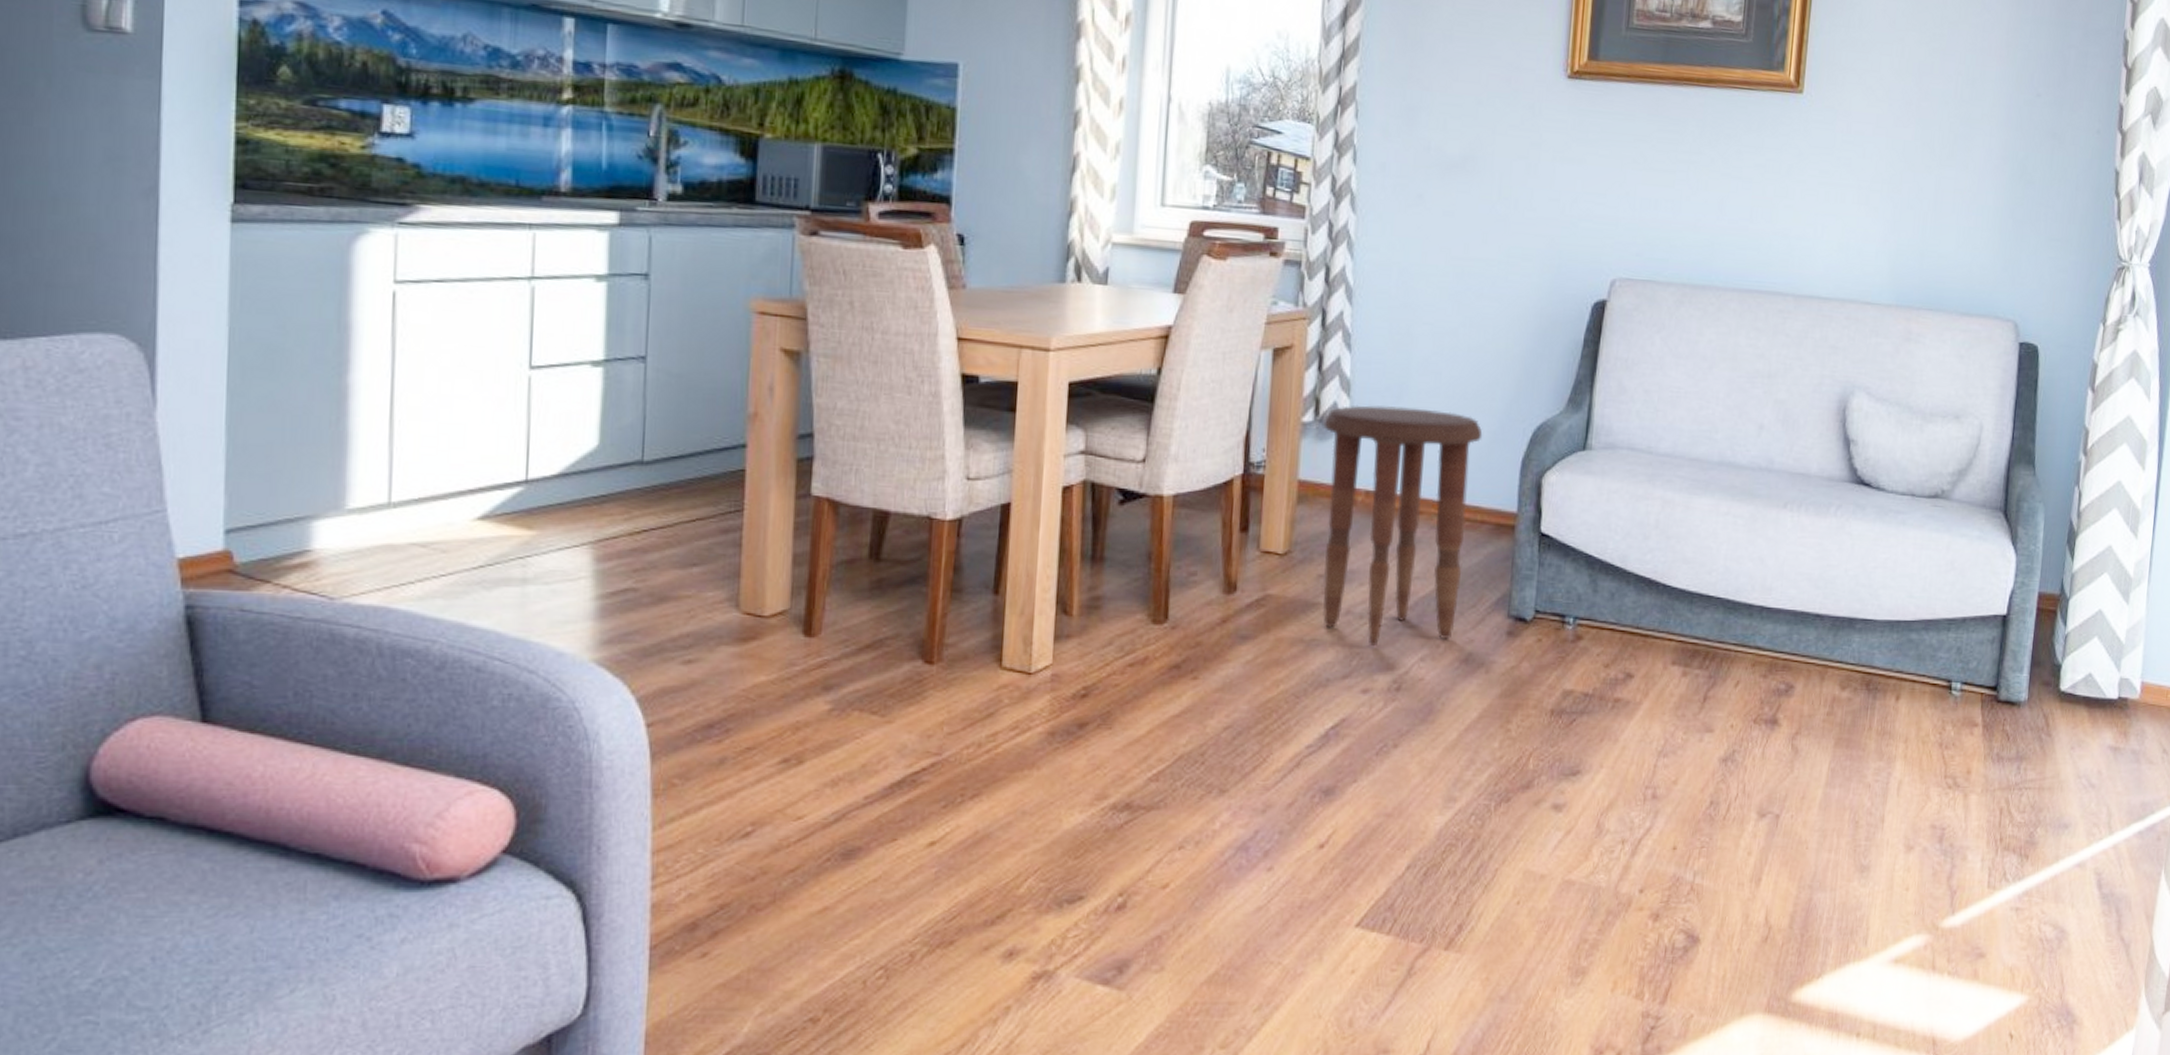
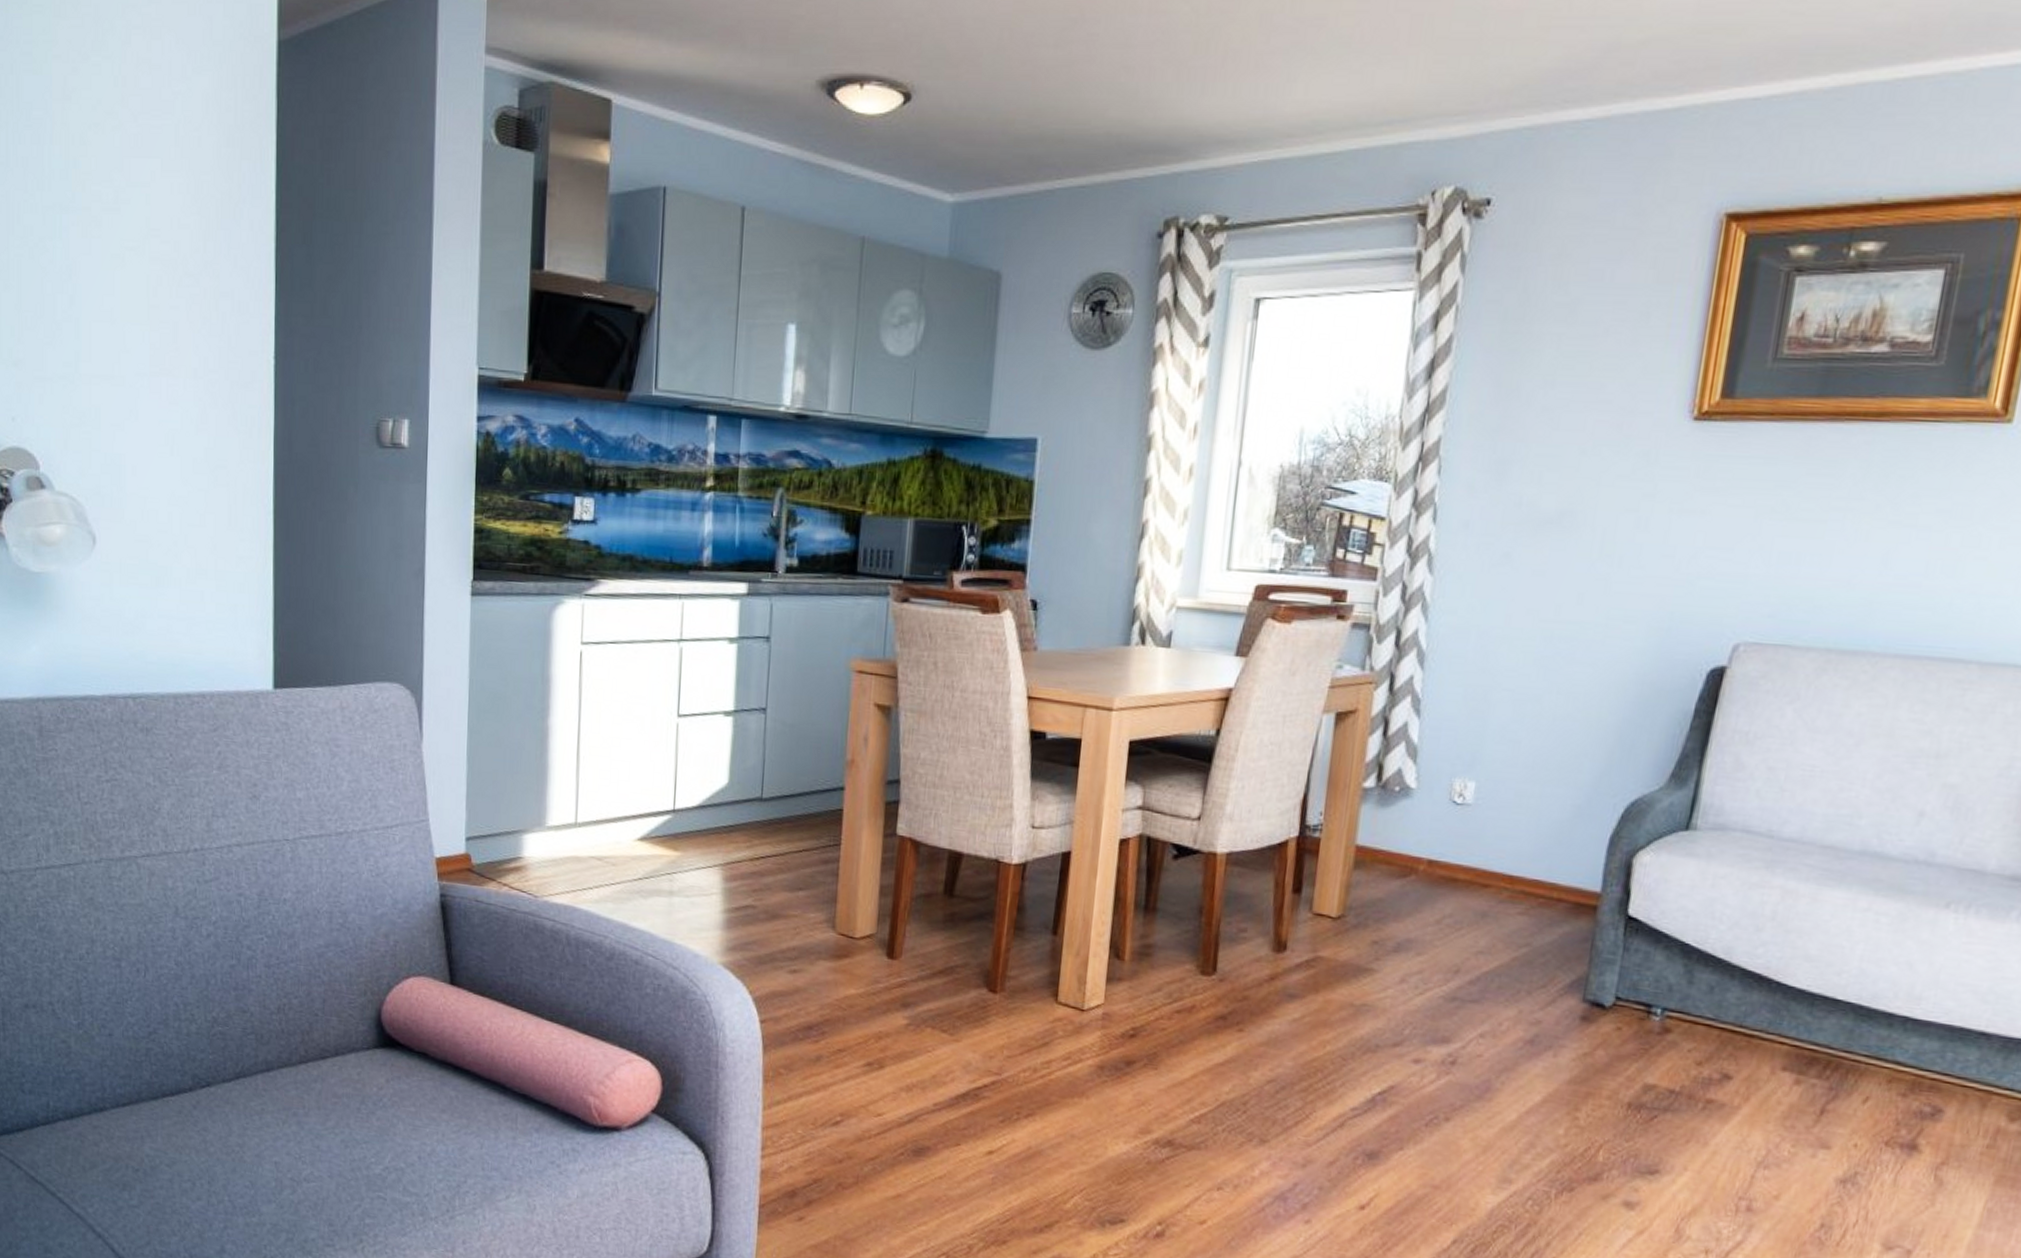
side table: present [1322,405,1483,646] -> none [1375,772,1565,1018]

